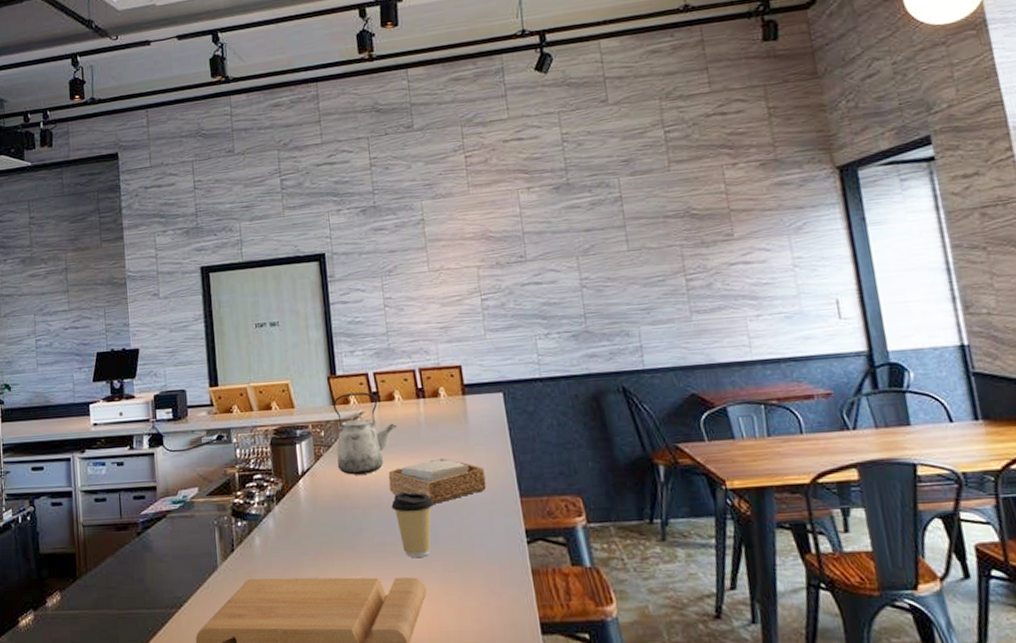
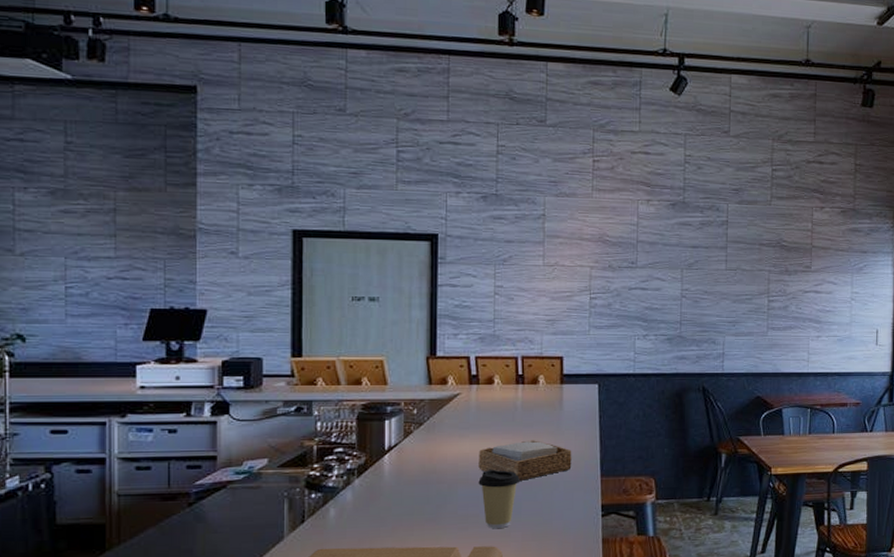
kettle: present [333,392,397,475] -> none [427,375,493,452]

